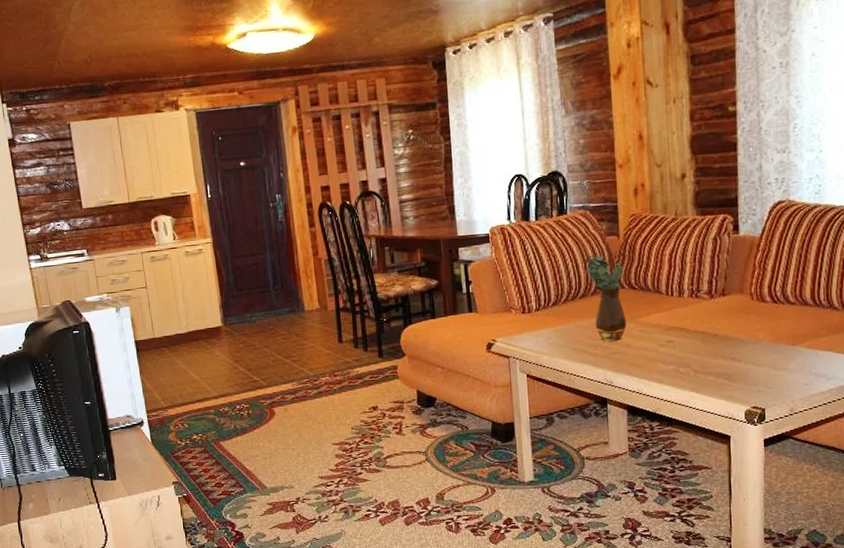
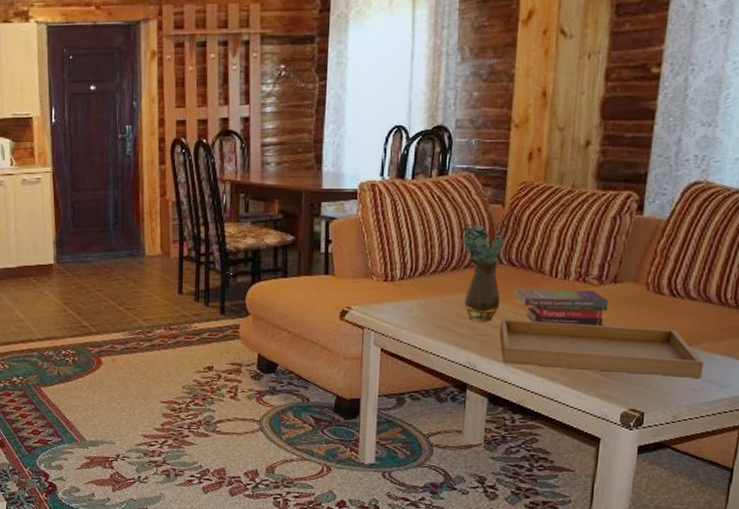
tray: none [629,331,810,377] -> present [499,319,704,378]
books: none [637,304,721,338] -> present [514,288,609,327]

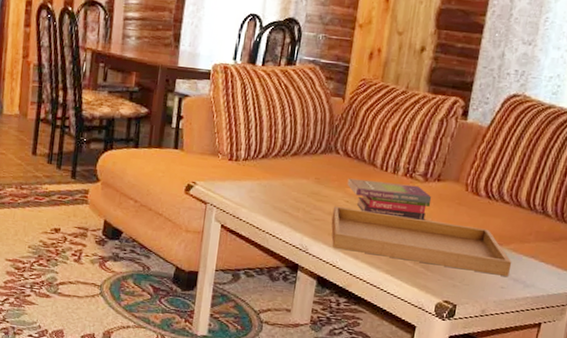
vase: present [461,221,505,321] -> none [301,110,343,207]

